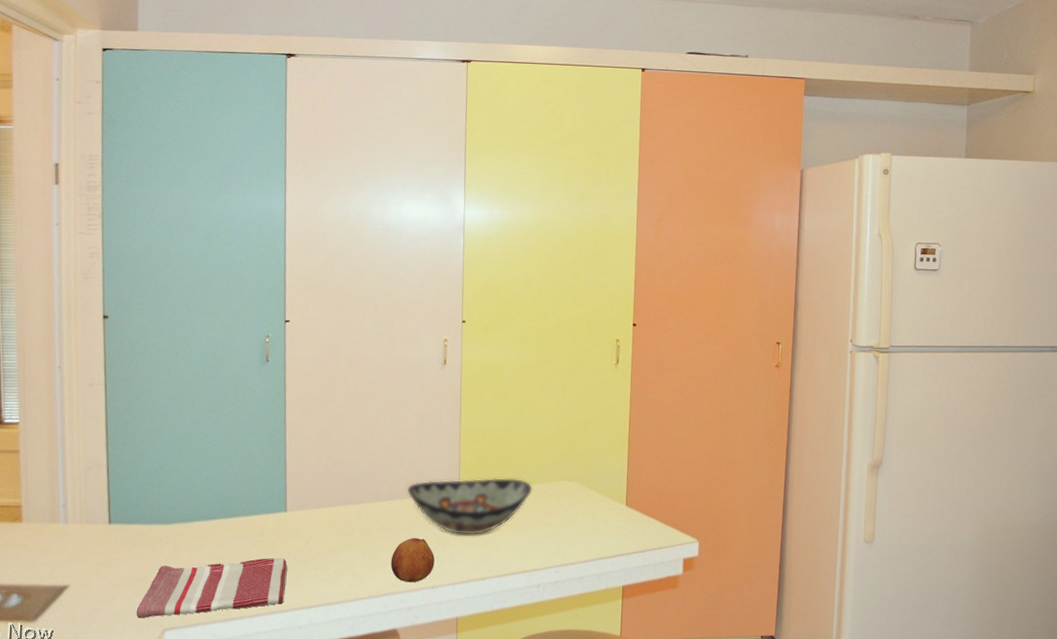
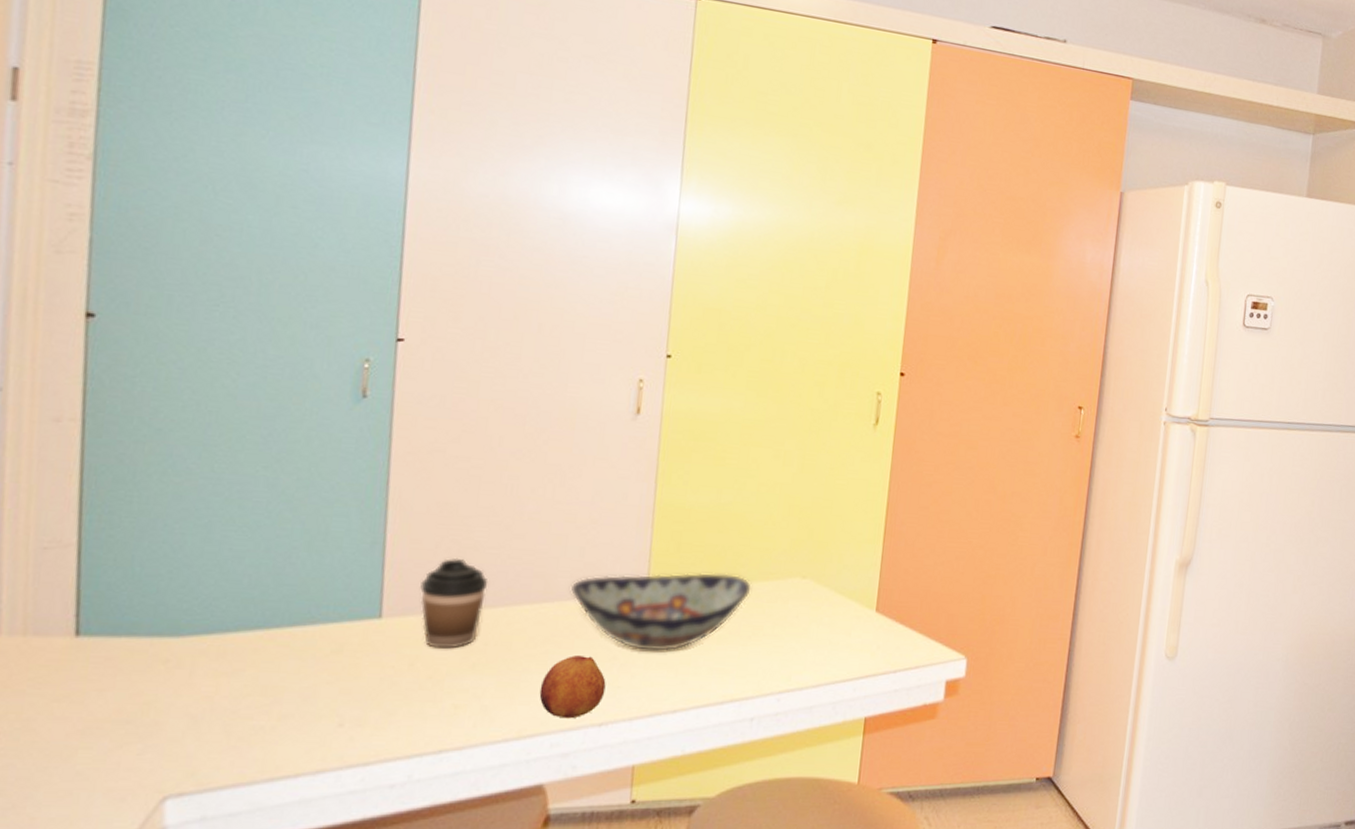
dish towel: present [136,557,287,619] -> none [115,685,378,782]
coffee cup: none [310,469,353,533] -> present [420,558,488,649]

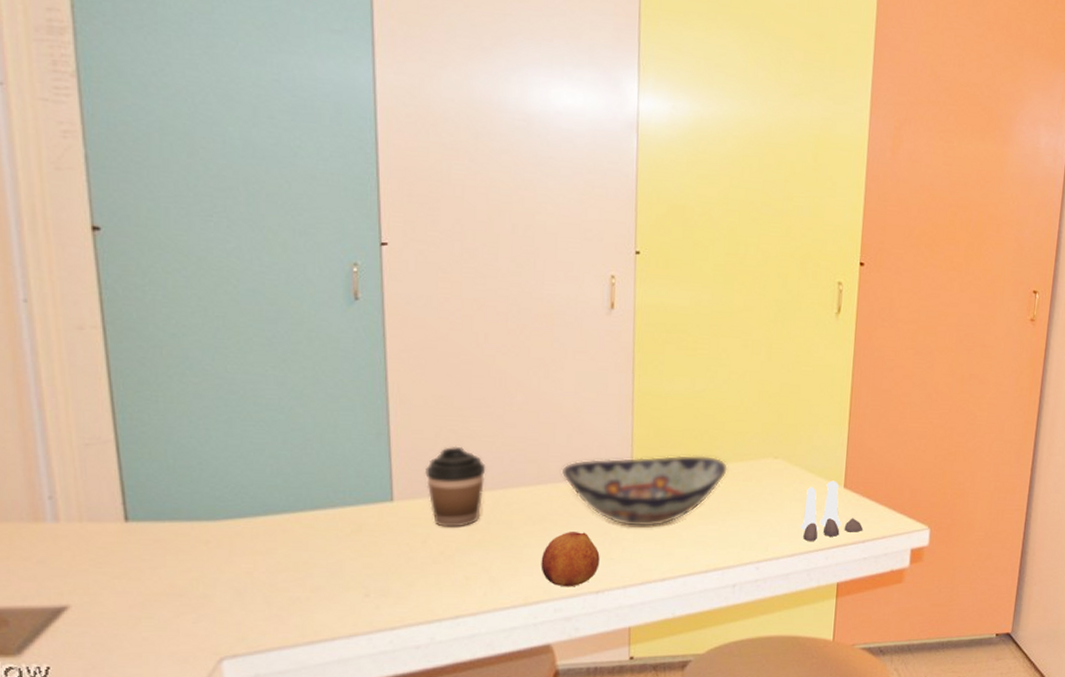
salt and pepper shaker set: none [827,603,895,671] -> present [800,480,864,542]

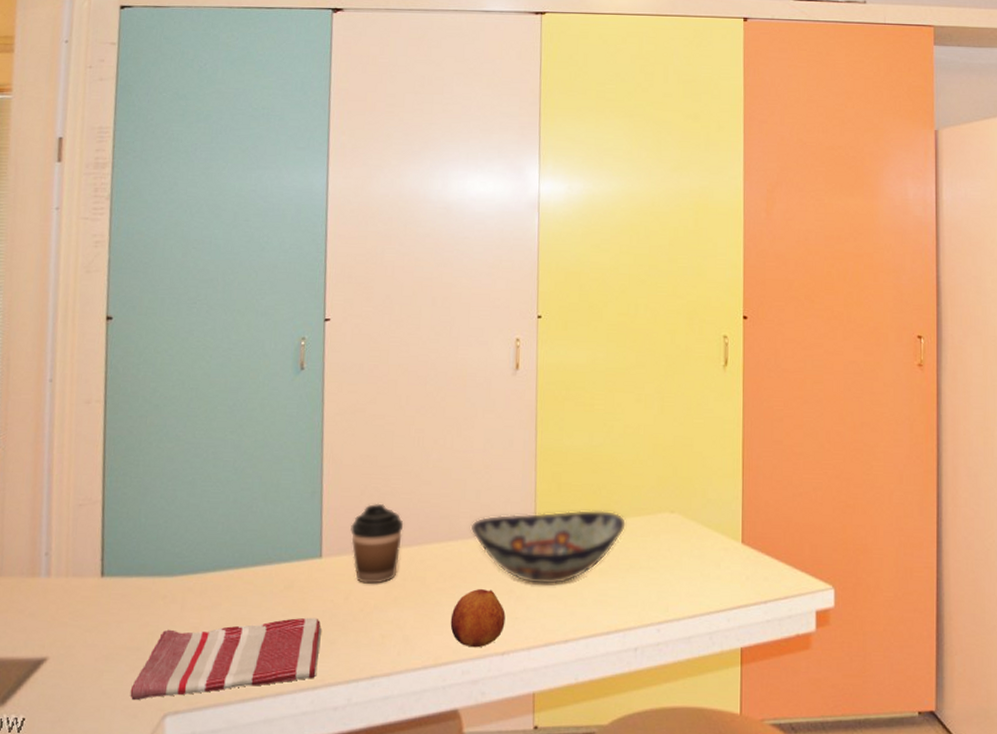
dish towel: none [177,561,397,646] -> present [130,617,321,701]
salt and pepper shaker set: present [800,480,864,542] -> none [700,535,765,602]

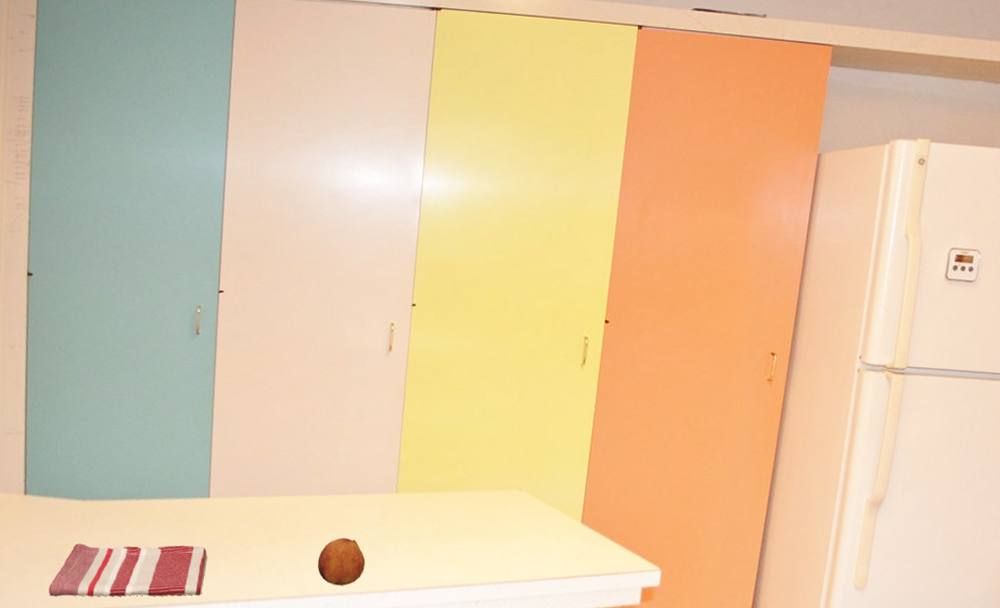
coffee cup: present [351,503,404,584] -> none [235,456,281,524]
decorative bowl: present [470,509,627,585] -> none [339,477,479,541]

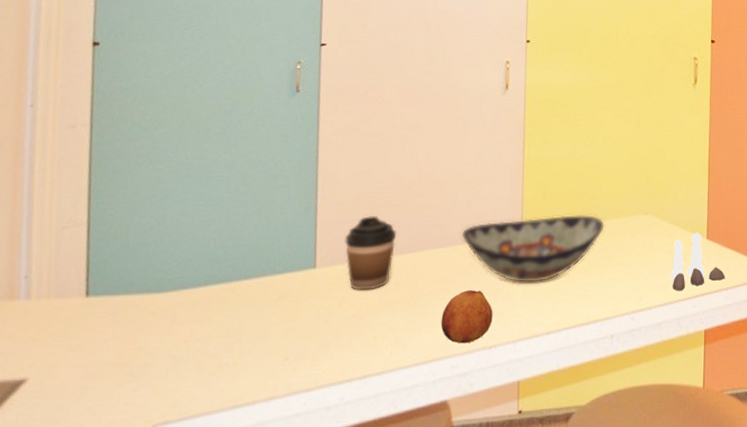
dish towel: present [48,543,207,597] -> none [116,324,315,415]
coffee cup: none [235,456,281,524] -> present [345,215,397,290]
decorative bowl: none [339,477,479,541] -> present [461,214,606,284]
salt and pepper shaker set: none [539,515,598,570] -> present [670,232,726,291]

